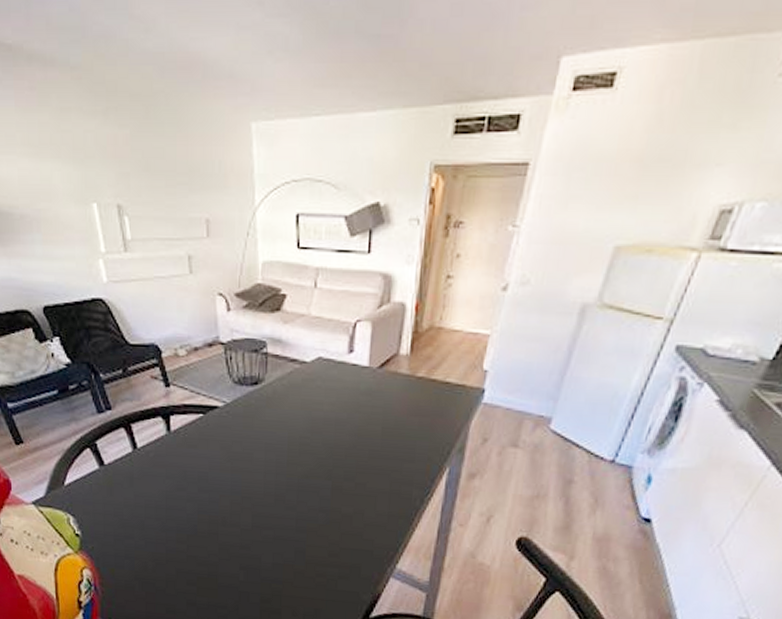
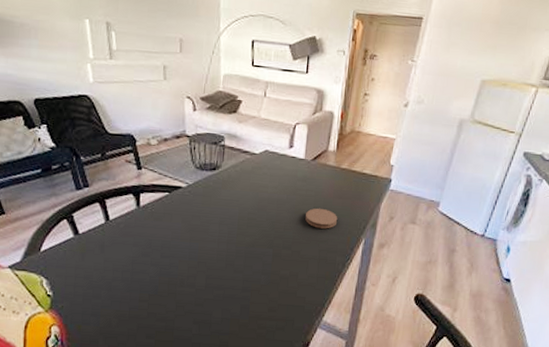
coaster: none [372,428,414,455] -> present [305,208,338,229]

